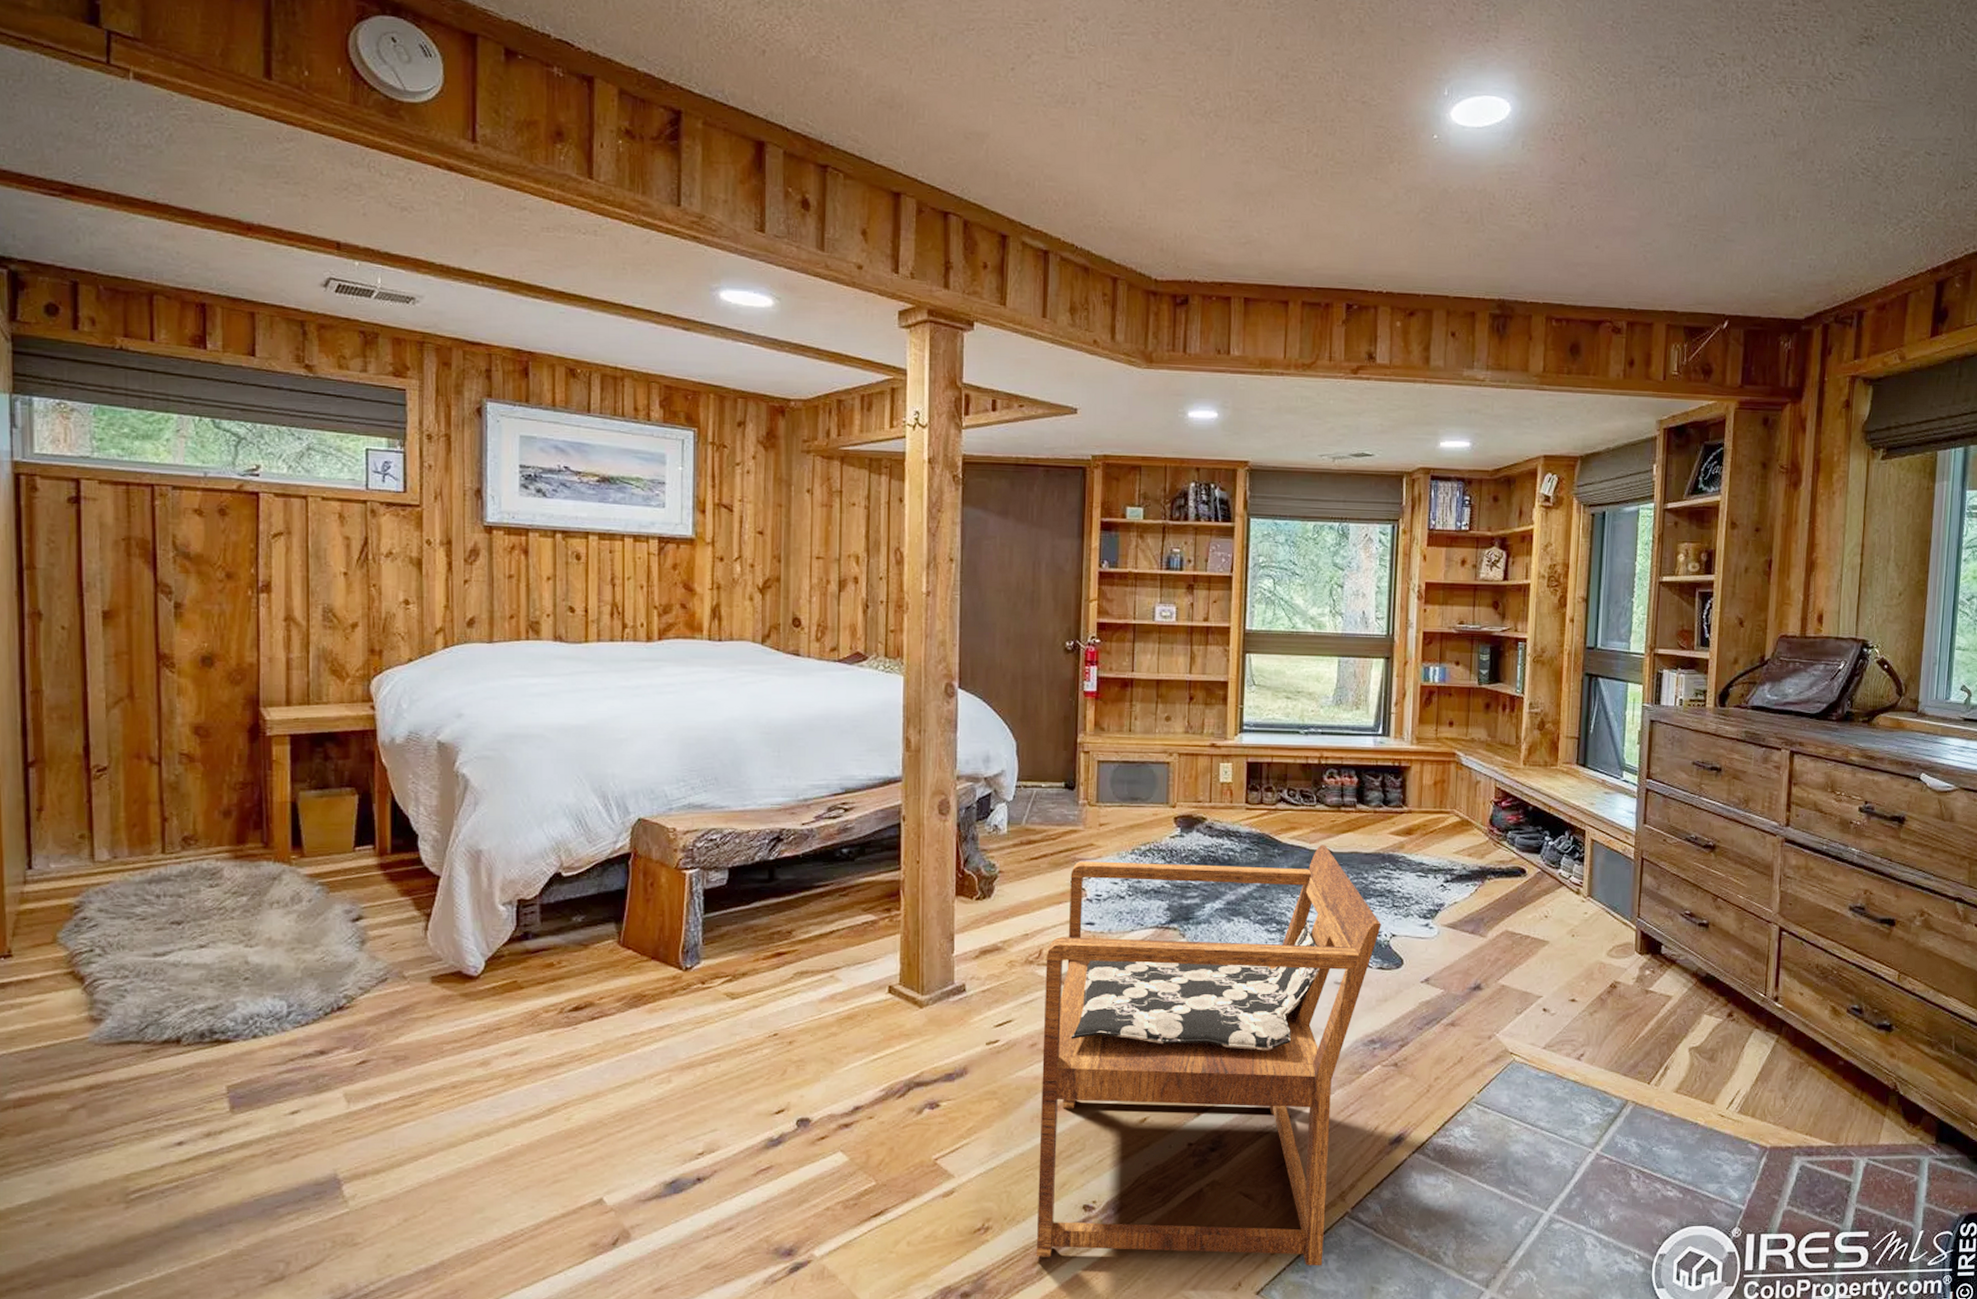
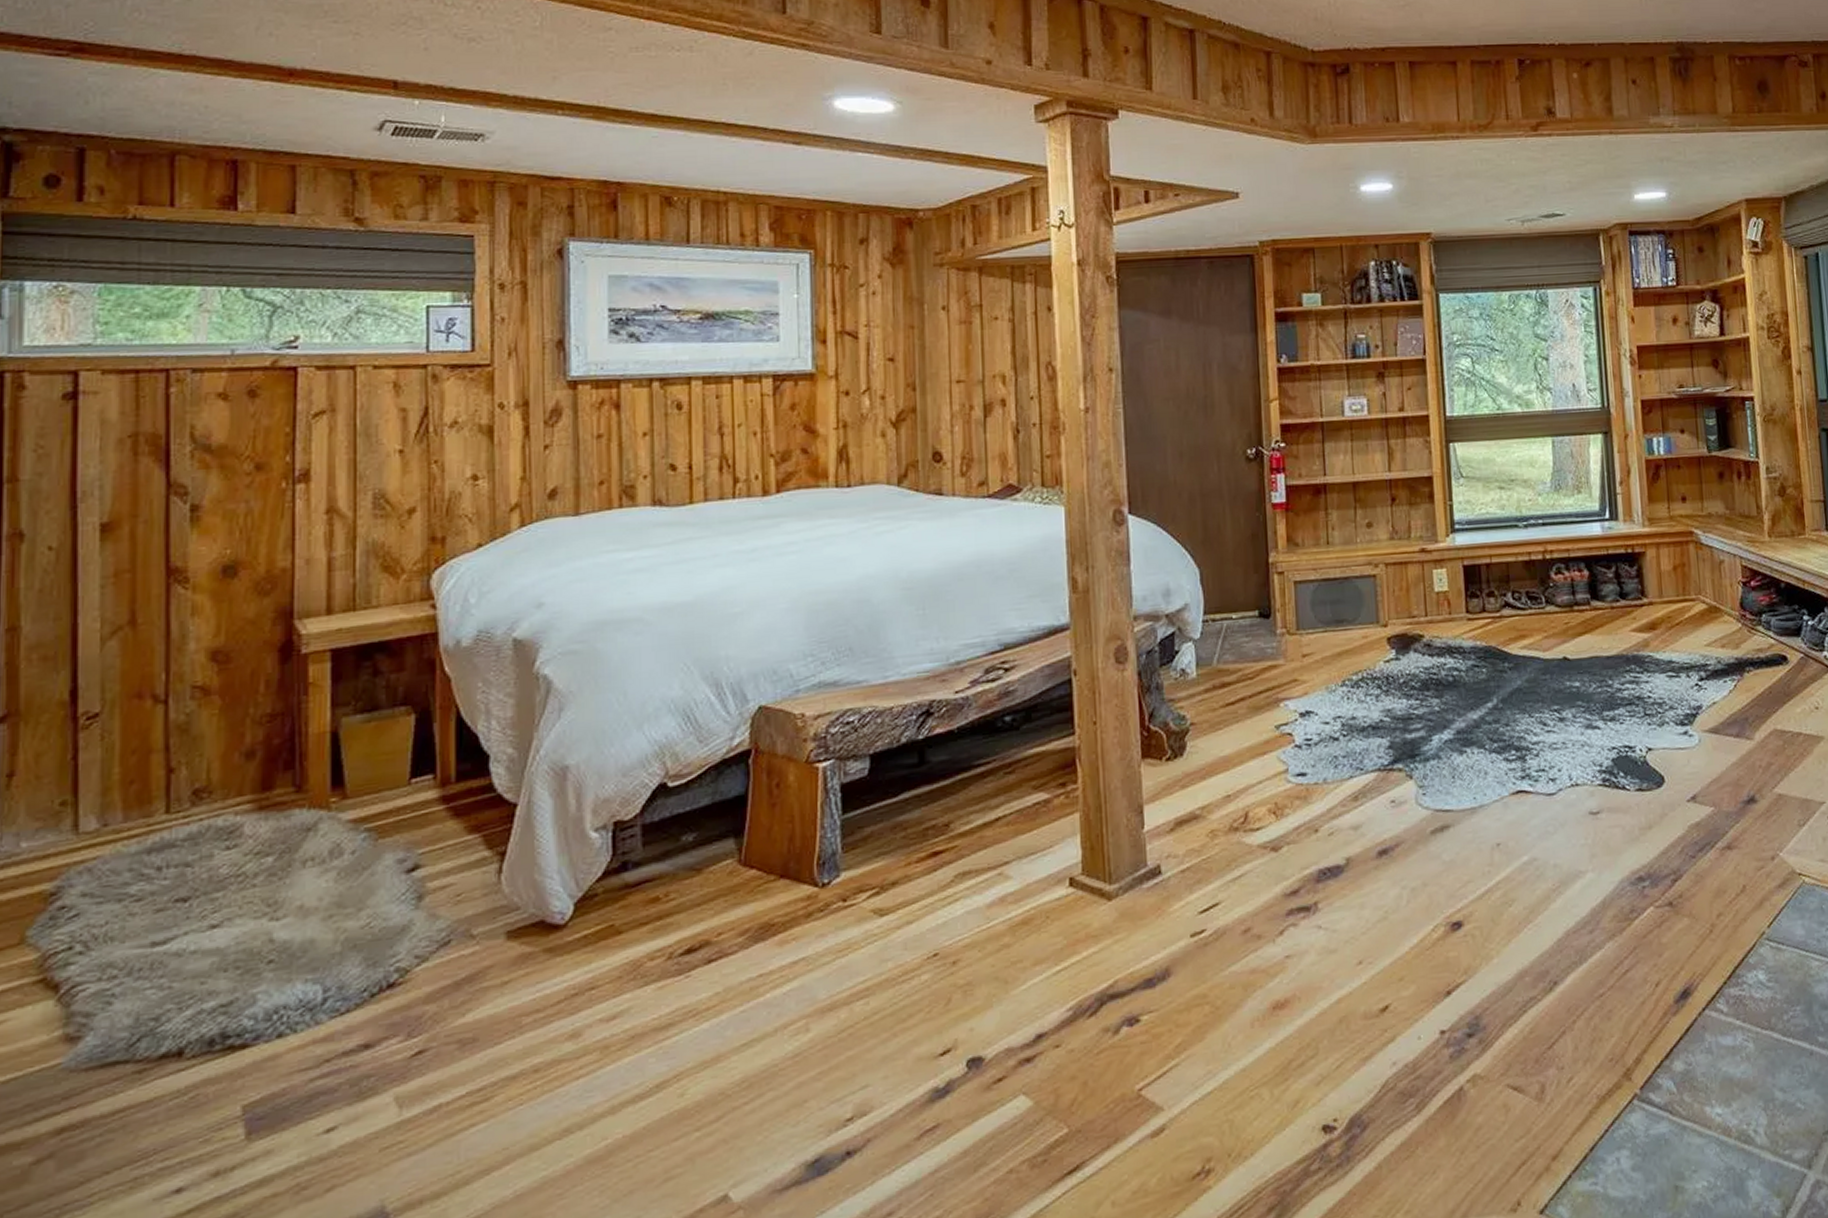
armchair: present [1036,844,1381,1266] -> none [1253,651,1635,1201]

